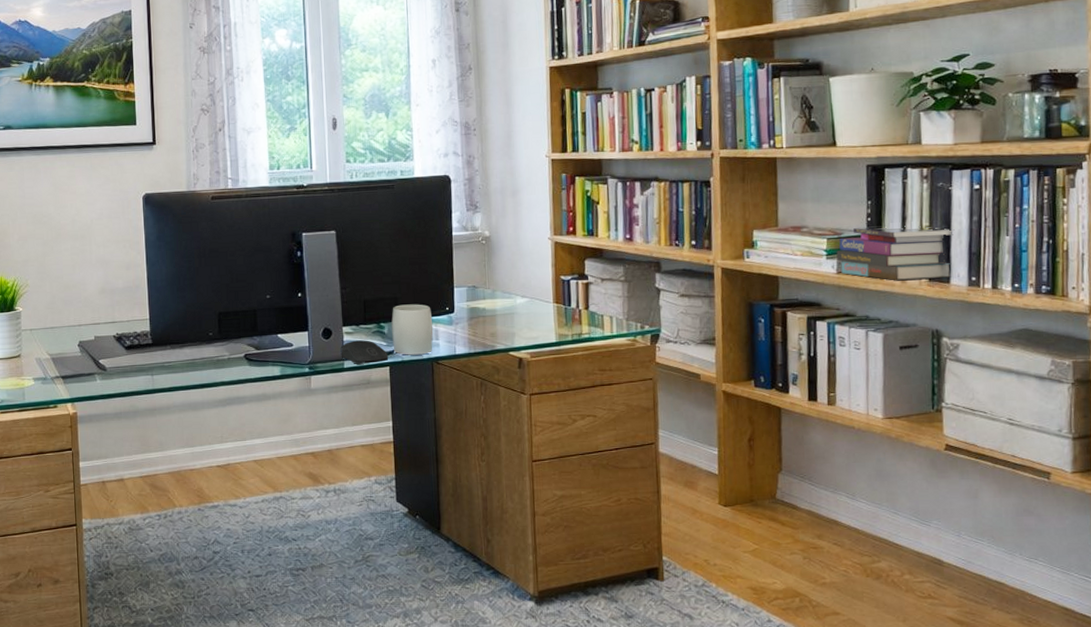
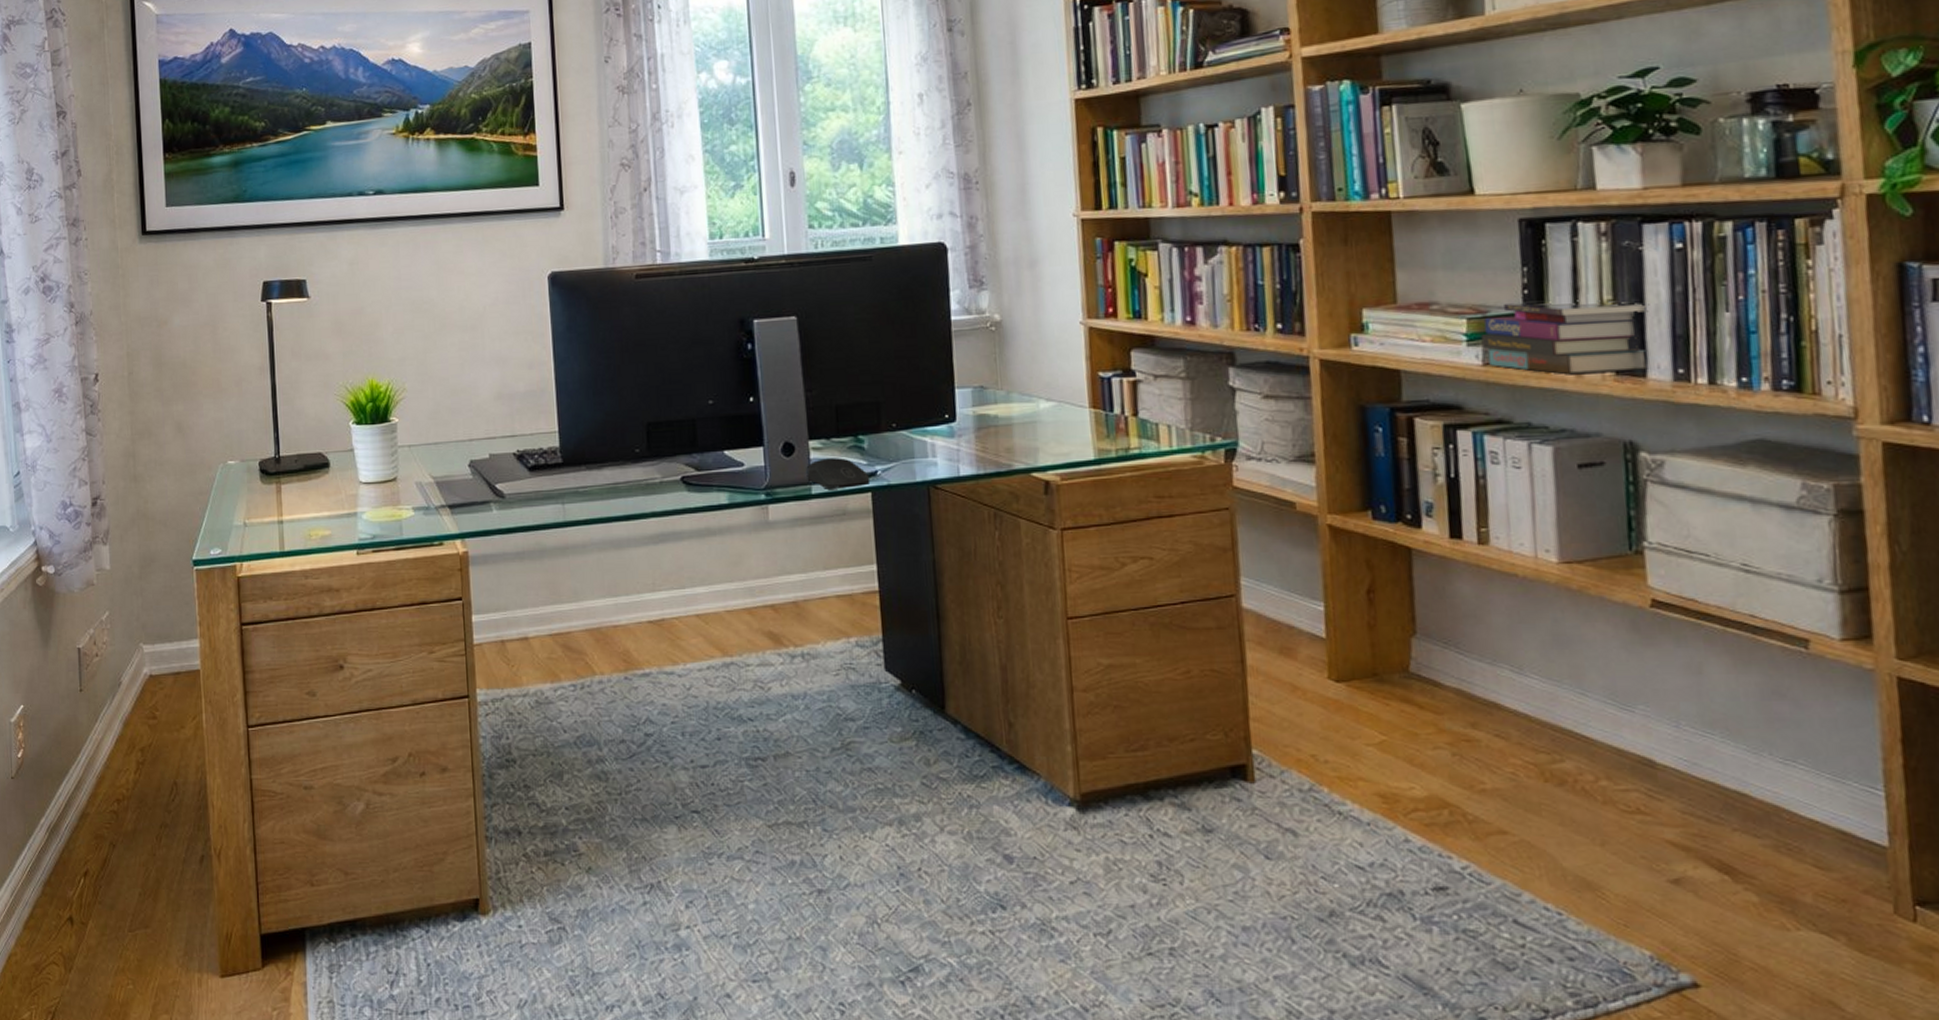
mug: present [391,304,434,355] -> none [872,410,929,478]

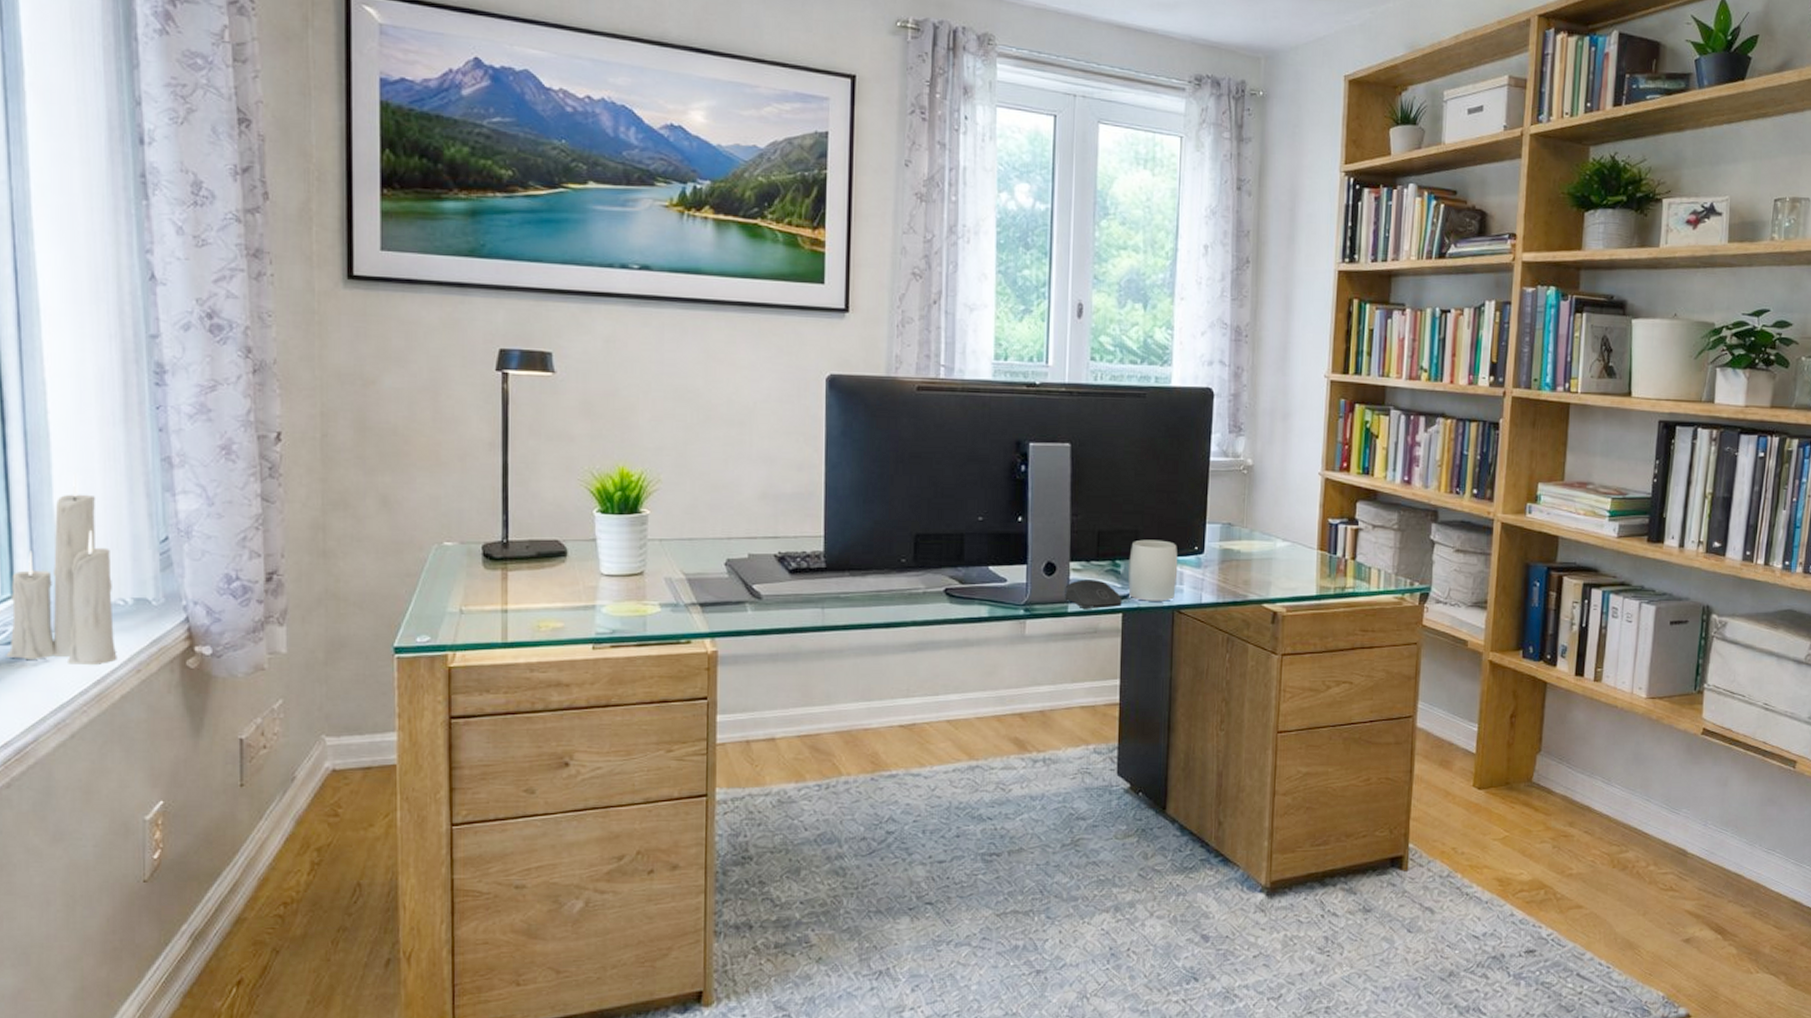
mug: none [872,410,929,478] -> present [1128,539,1178,601]
books: present [1480,300,1650,374] -> none [1619,489,1736,550]

